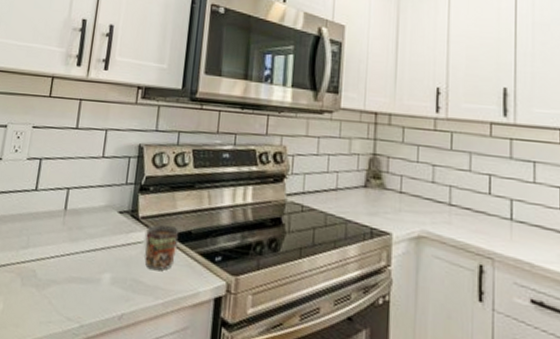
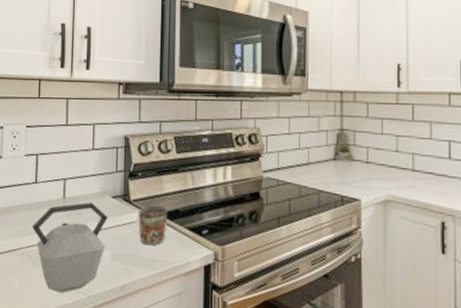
kettle: none [26,216,112,320] -> present [32,202,108,293]

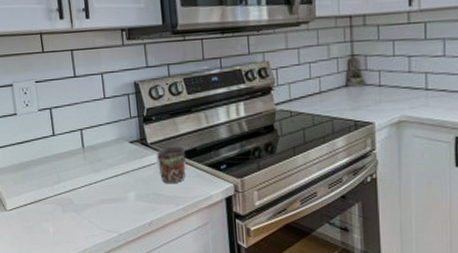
kettle: present [32,202,108,293] -> none [57,149,129,233]

